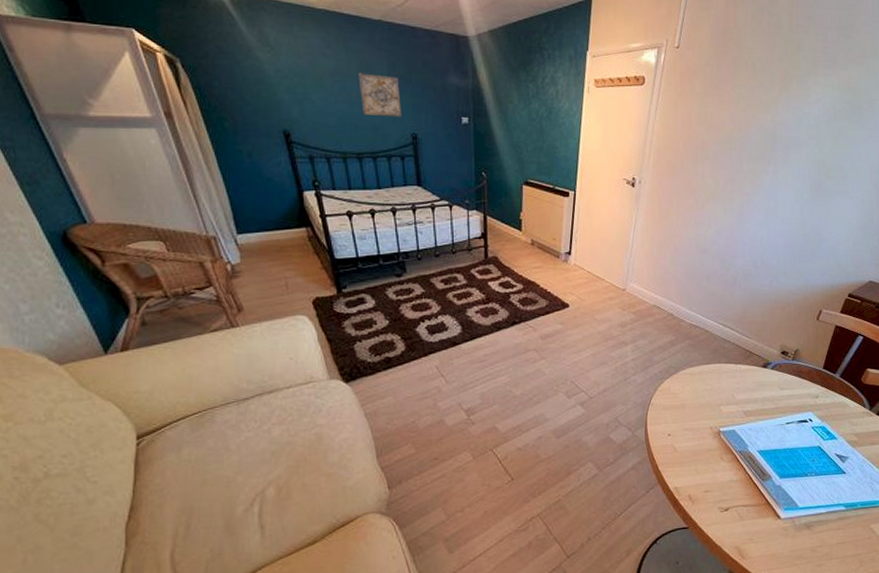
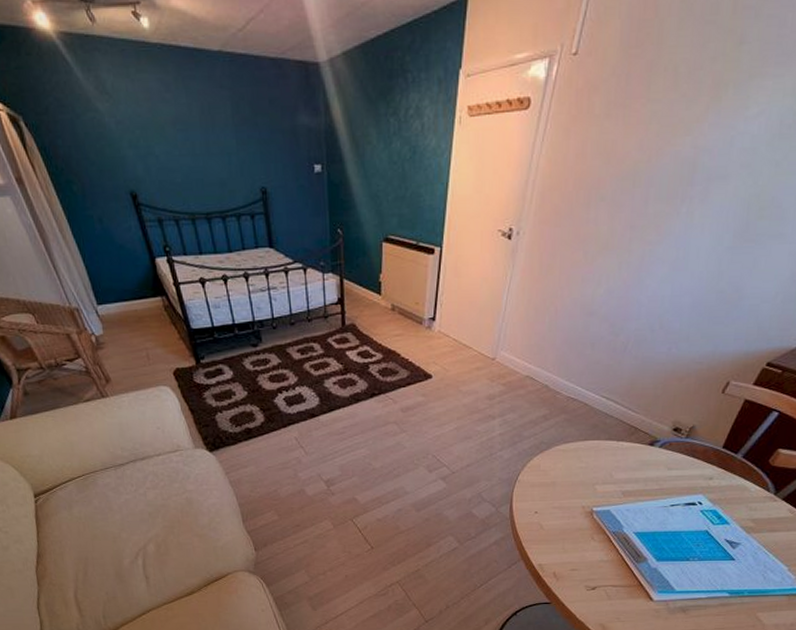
wall art: present [358,73,402,117] -> none [200,118,249,169]

